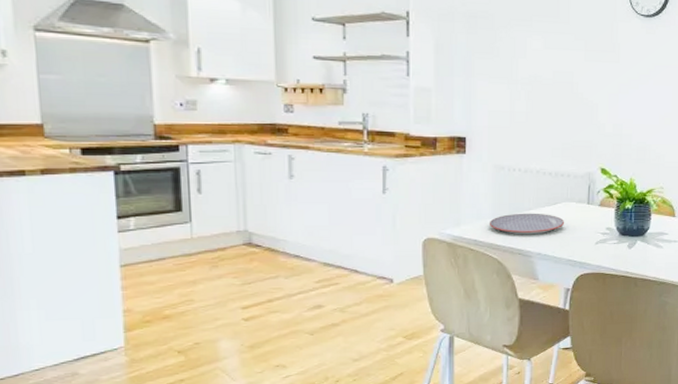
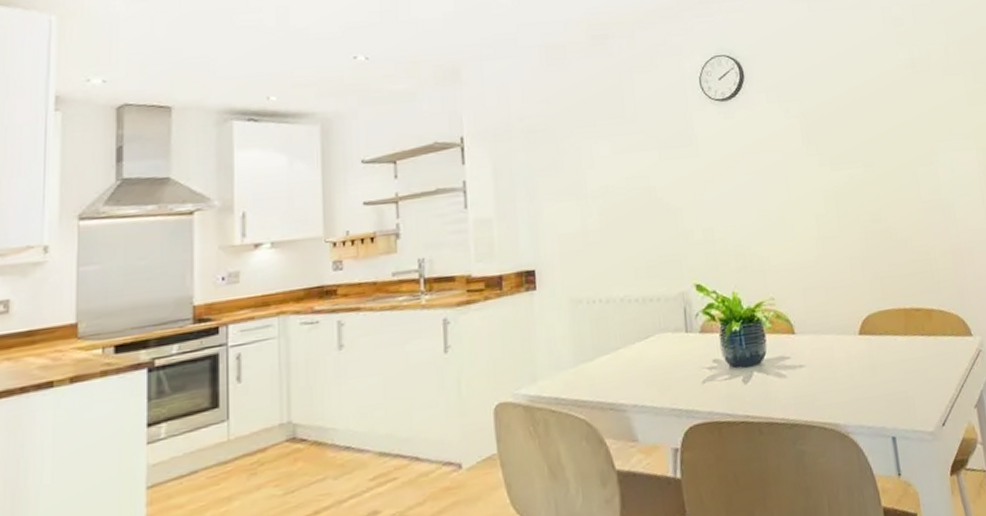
plate: present [489,213,565,235] -> none [570,351,662,384]

